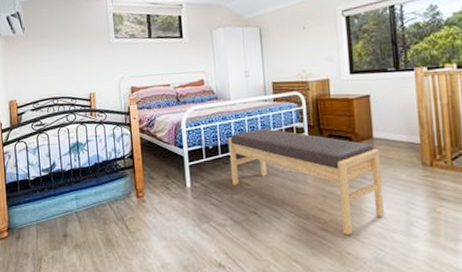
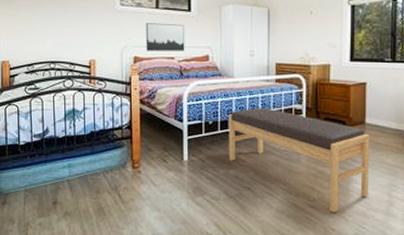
wall art: none [140,51,180,81] -> present [145,23,185,51]

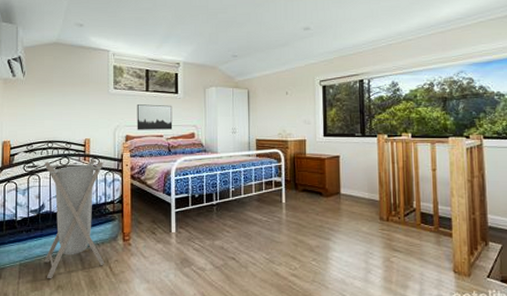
laundry hamper: none [47,81,114,205] -> present [44,158,105,278]
bench: present [229,108,370,212] -> none [214,181,347,280]

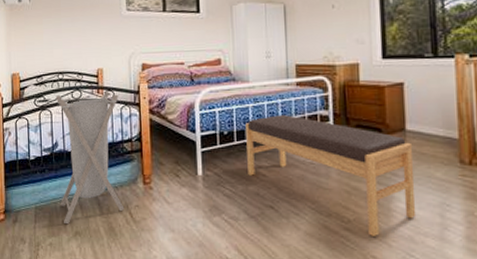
wall art: present [136,104,173,130] -> none [153,26,195,58]
bench: none [214,181,347,280] -> present [246,115,417,236]

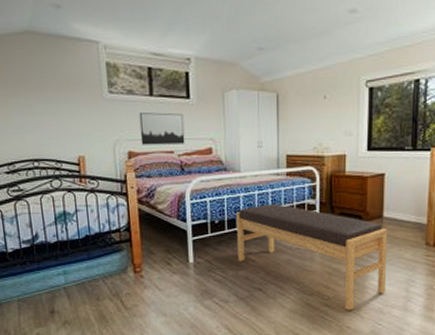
laundry hamper: present [55,90,125,223] -> none [31,179,115,314]
wall art: none [153,26,195,58] -> present [139,112,185,145]

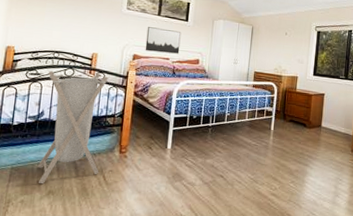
laundry hamper: none [31,179,115,314] -> present [37,70,108,183]
bench: present [236,204,388,310] -> none [207,107,324,200]

